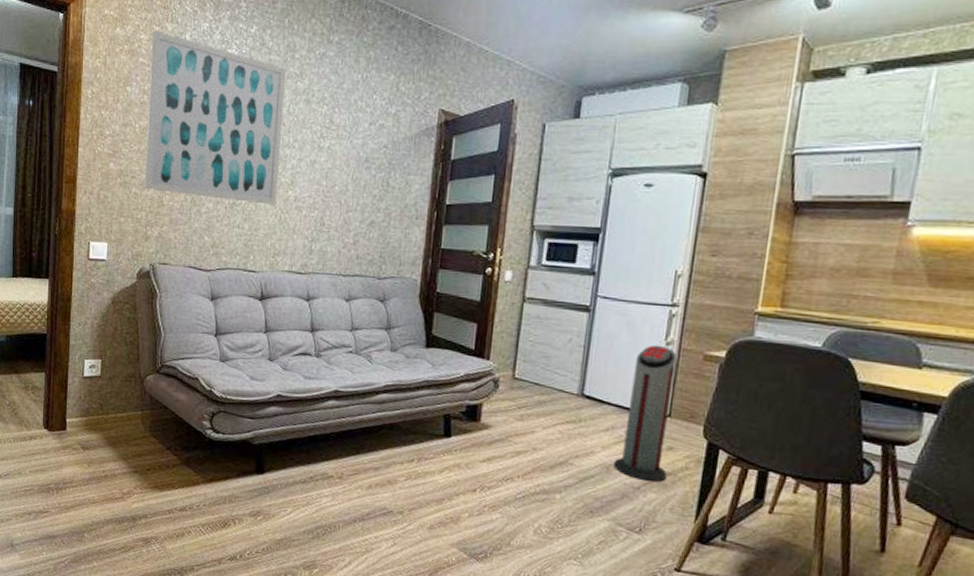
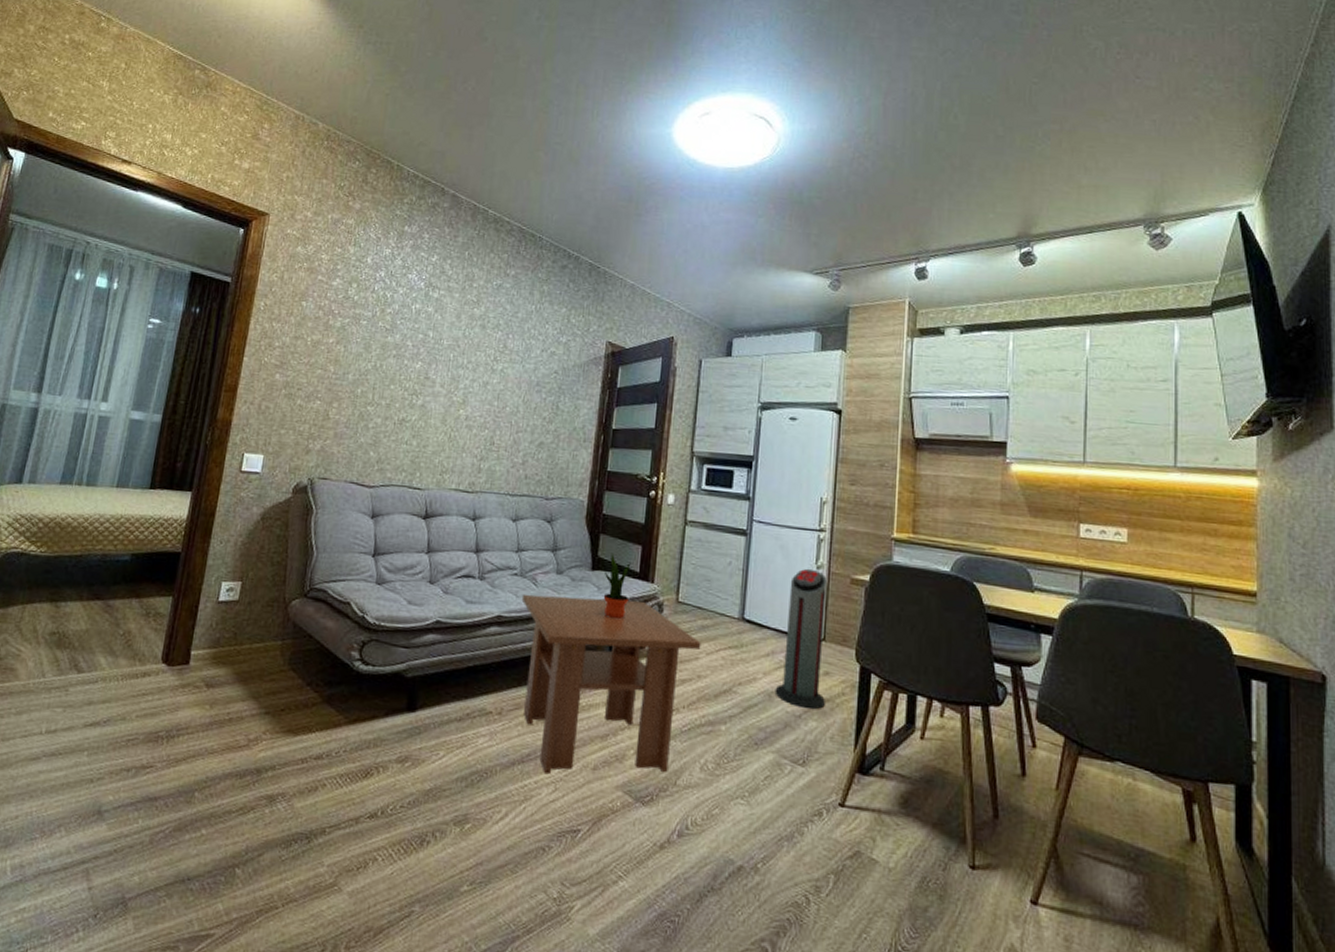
wall art: present [144,29,285,205] -> none [310,251,463,423]
coffee table: none [357,370,538,534] -> present [521,594,702,775]
potted plant: none [437,330,466,394] -> present [603,552,631,619]

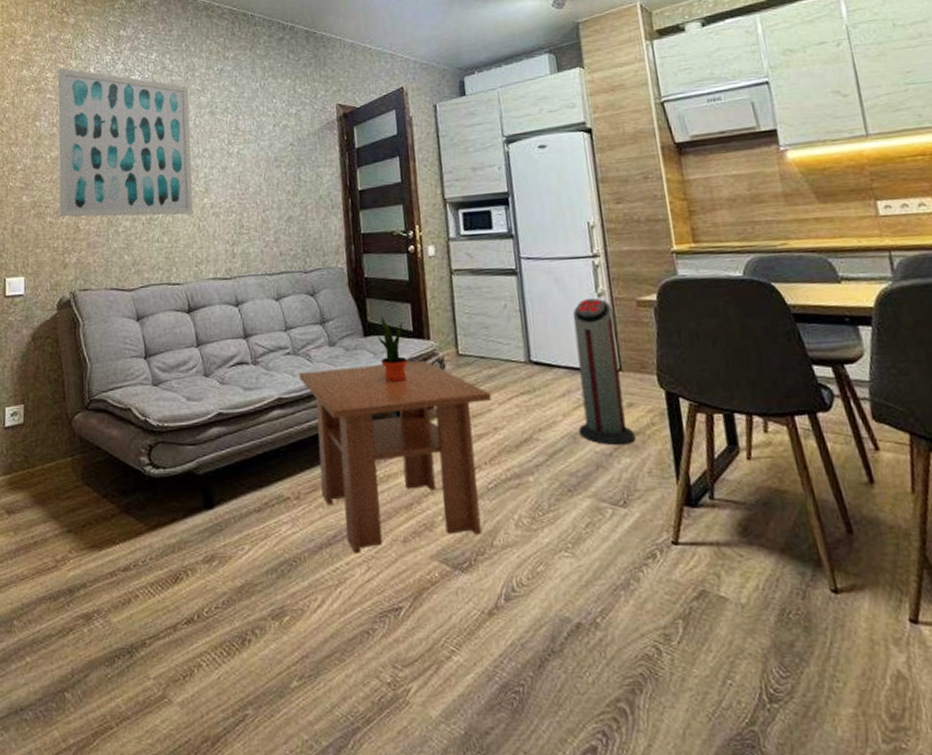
wall art: none [310,251,463,423] -> present [57,67,193,218]

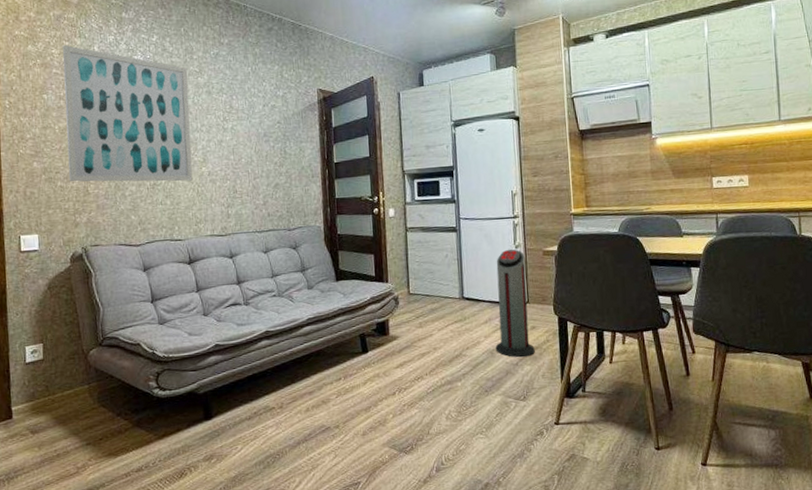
coffee table: present [298,361,492,554] -> none [282,299,433,446]
potted plant: present [378,315,408,382] -> none [347,264,371,316]

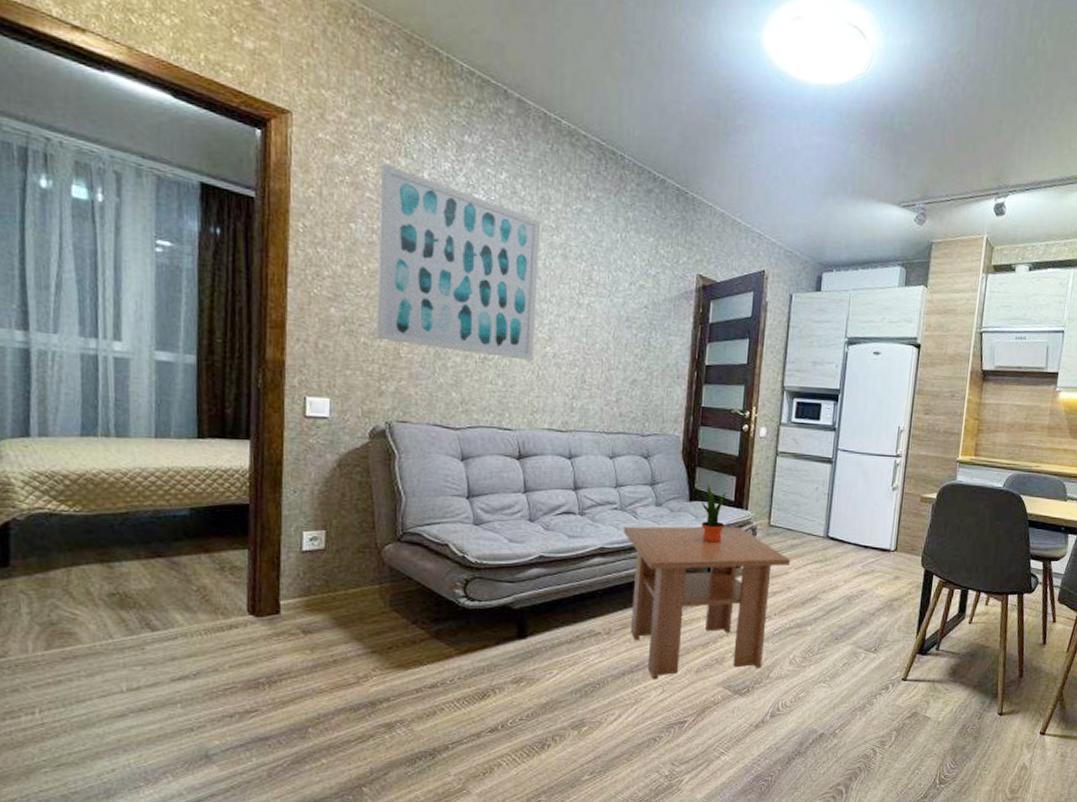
coffee table: none [282,299,433,446] -> present [623,526,791,680]
potted plant: none [347,264,371,316] -> present [701,484,726,543]
air purifier: present [495,249,535,358] -> none [853,490,901,608]

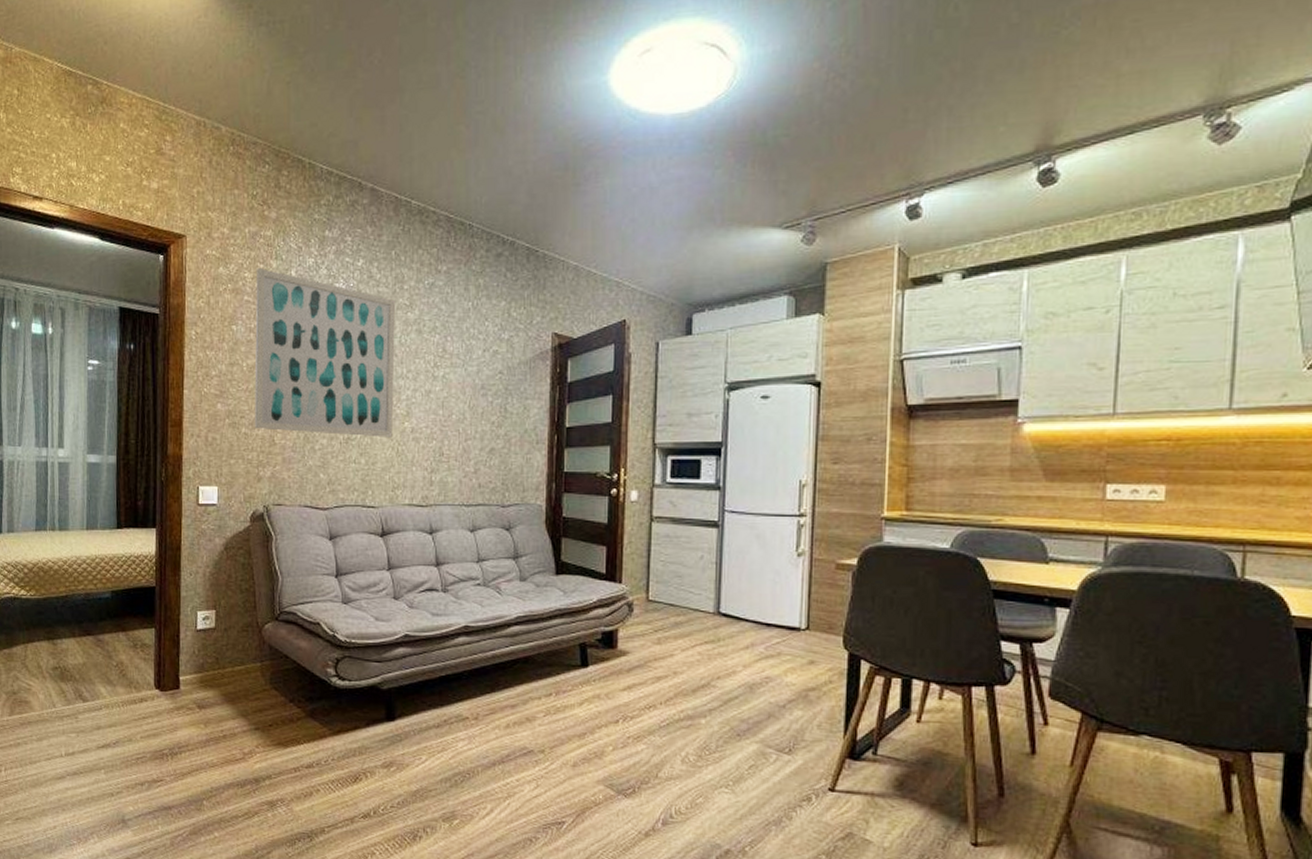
coffee table: present [623,526,791,680] -> none [487,602,676,773]
potted plant: present [701,484,726,543] -> none [570,555,597,621]

